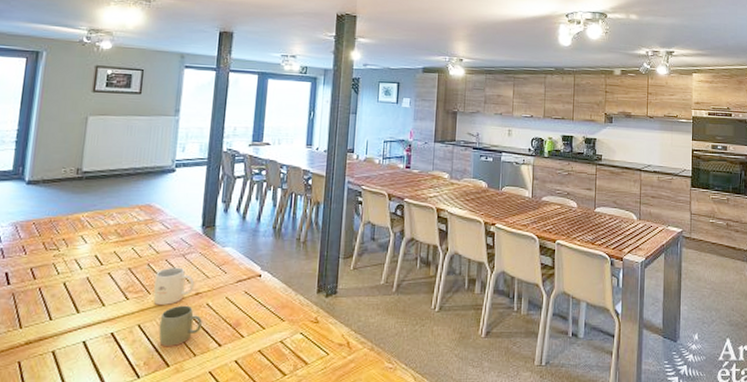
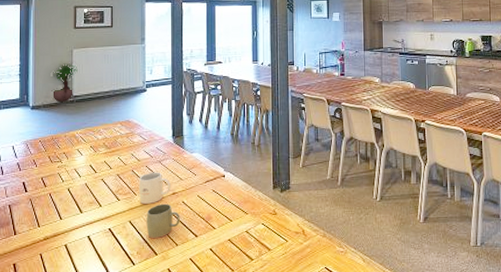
potted tree: none [54,132,92,179] -> present [51,63,78,103]

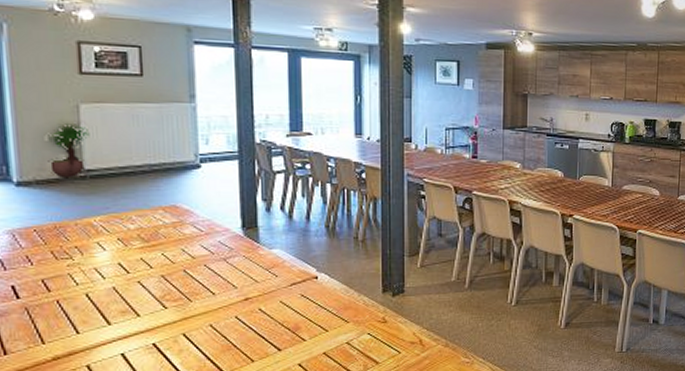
mug: present [138,172,170,204] -> none [193,272,241,312]
mug: present [146,203,180,238] -> none [207,311,256,354]

